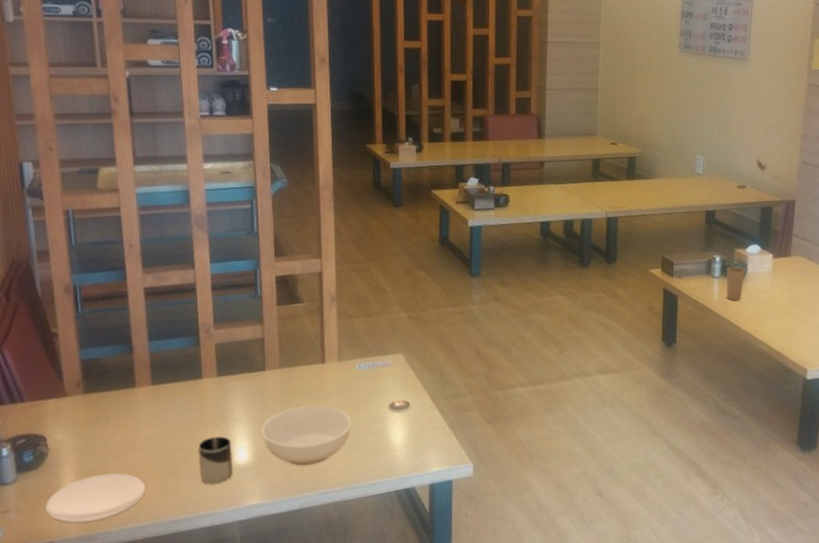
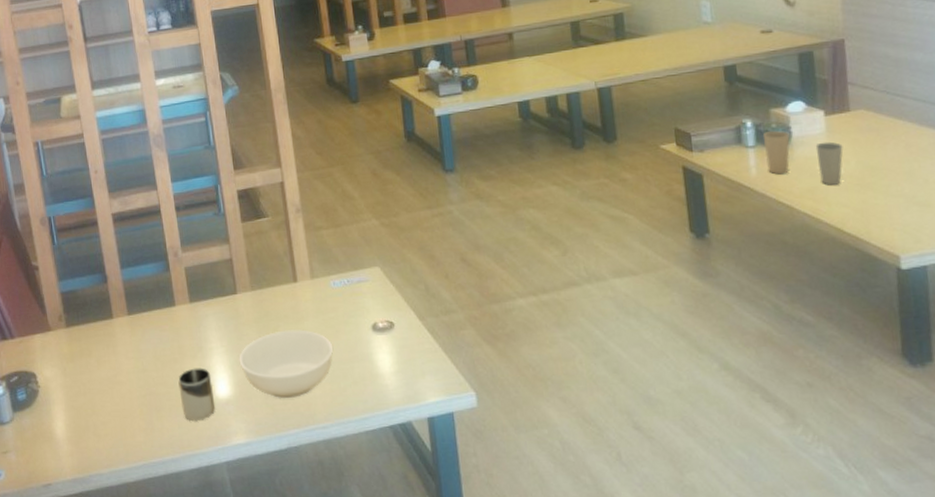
plate: present [46,473,146,523] -> none [41,410,132,464]
cup: none [762,278,782,312] -> present [815,141,843,185]

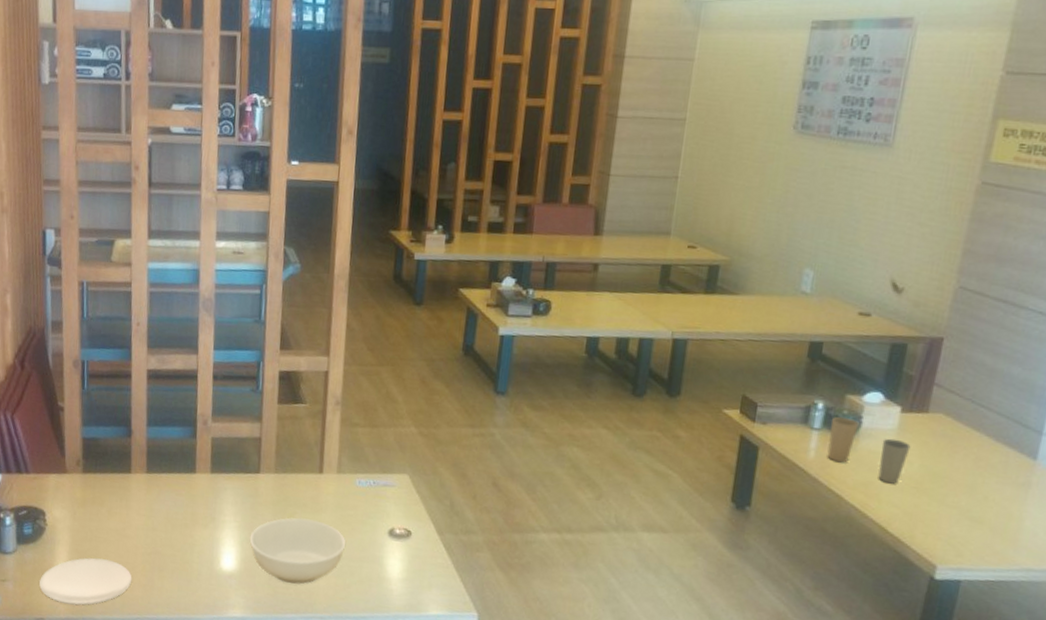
plate: none [41,410,132,464] -> present [39,557,132,606]
cup: present [178,368,216,422] -> none [184,536,219,588]

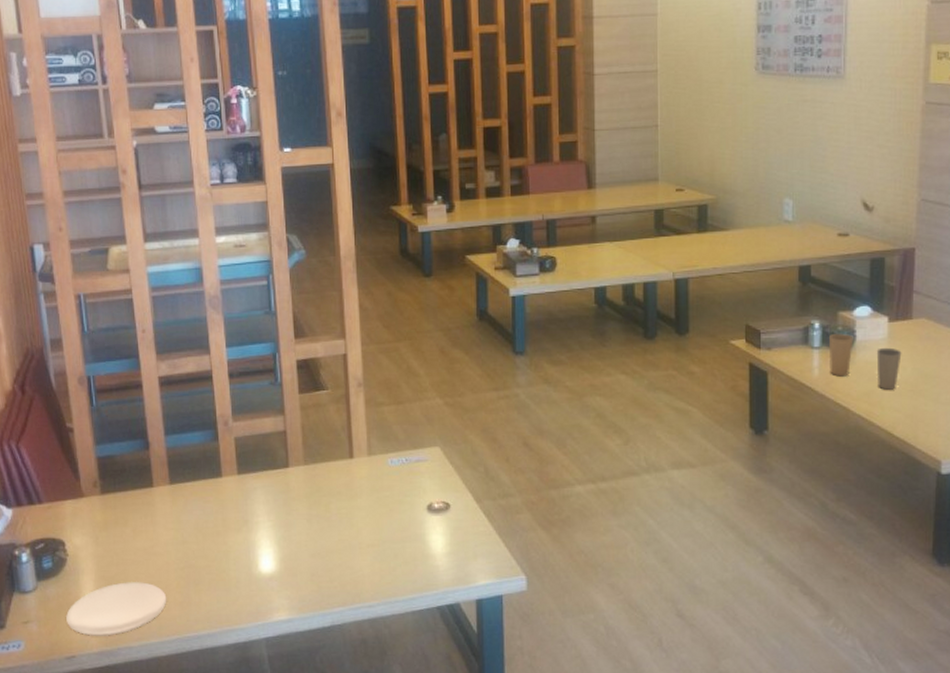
bowl: present [249,517,346,584] -> none [286,507,386,575]

